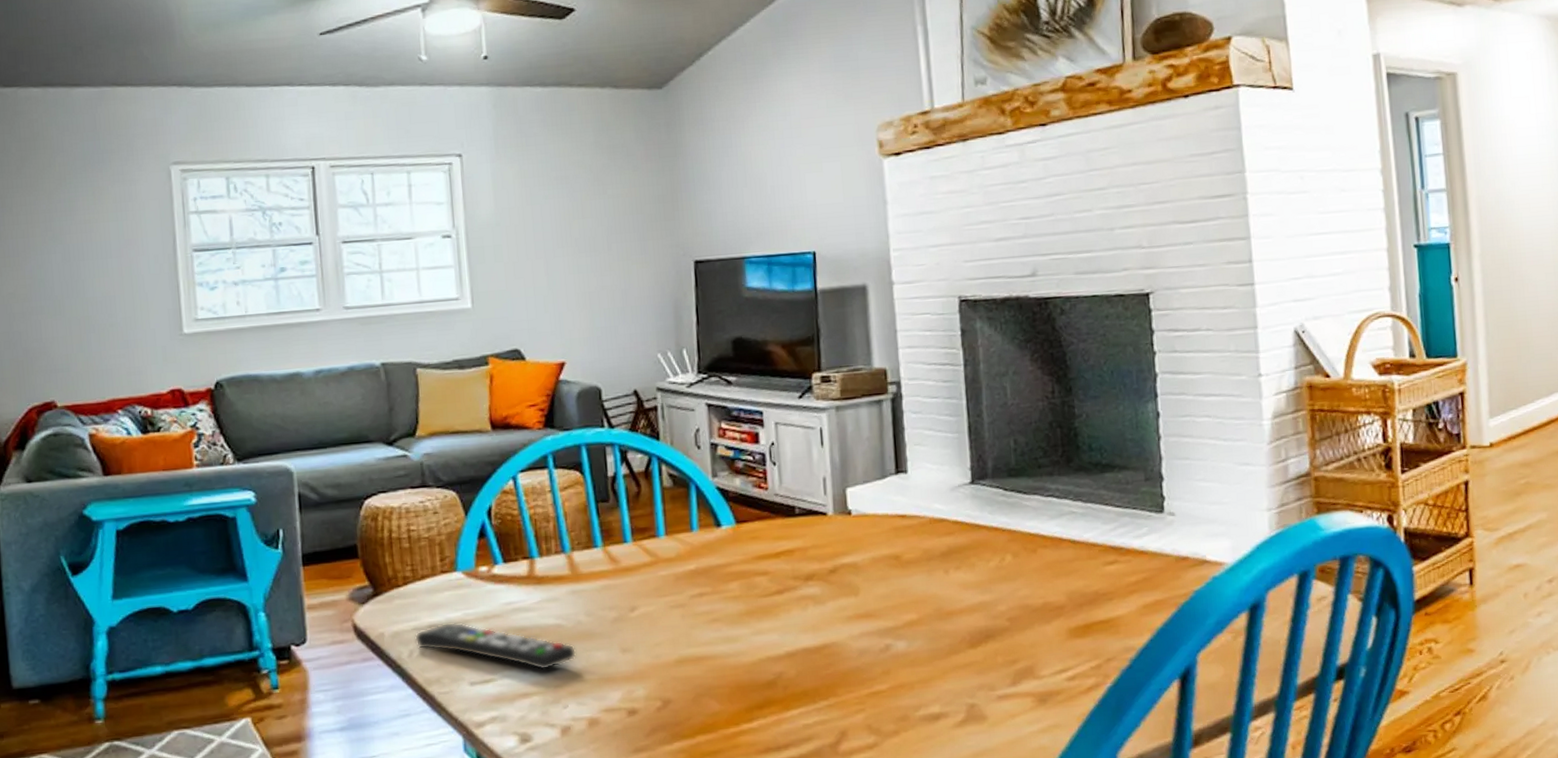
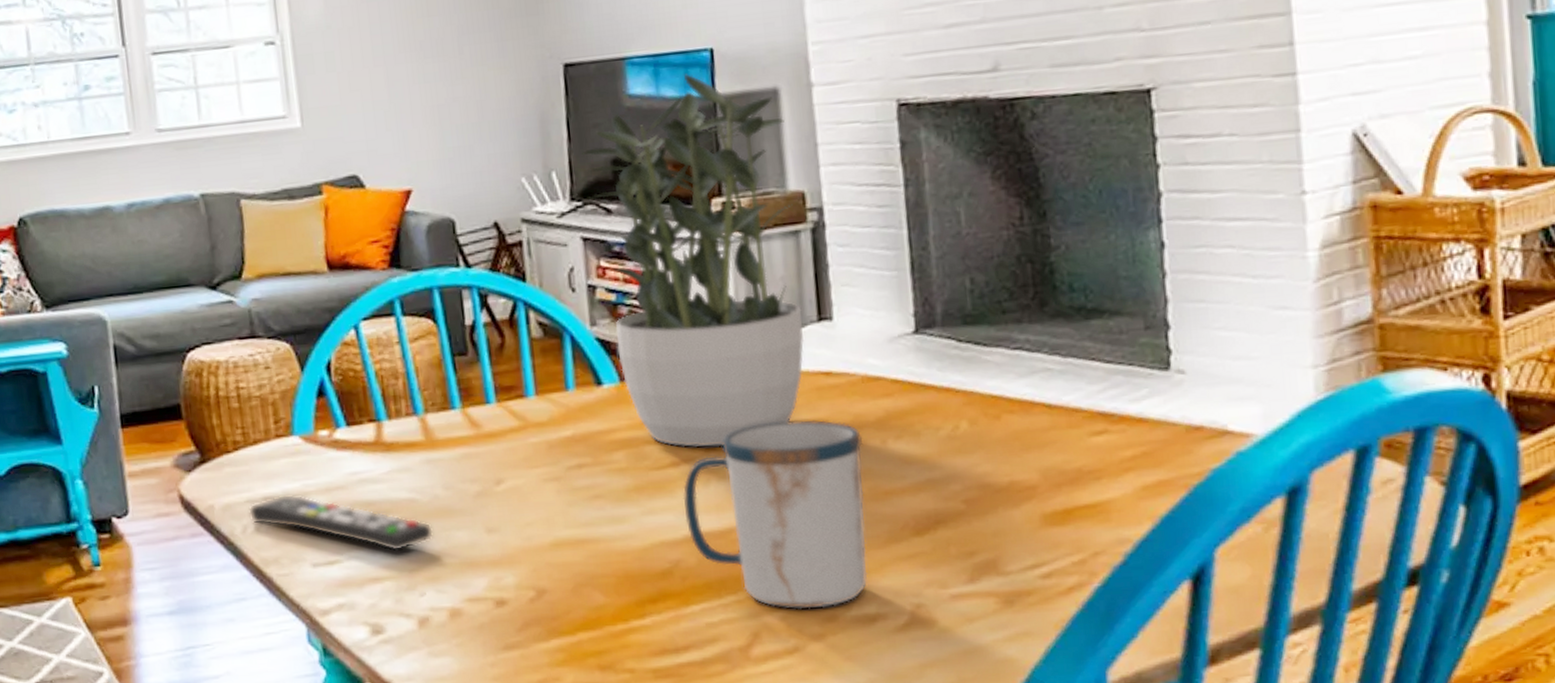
potted plant: none [708,272,885,578] -> present [582,74,805,447]
mug: none [785,554,933,711] -> present [683,419,868,610]

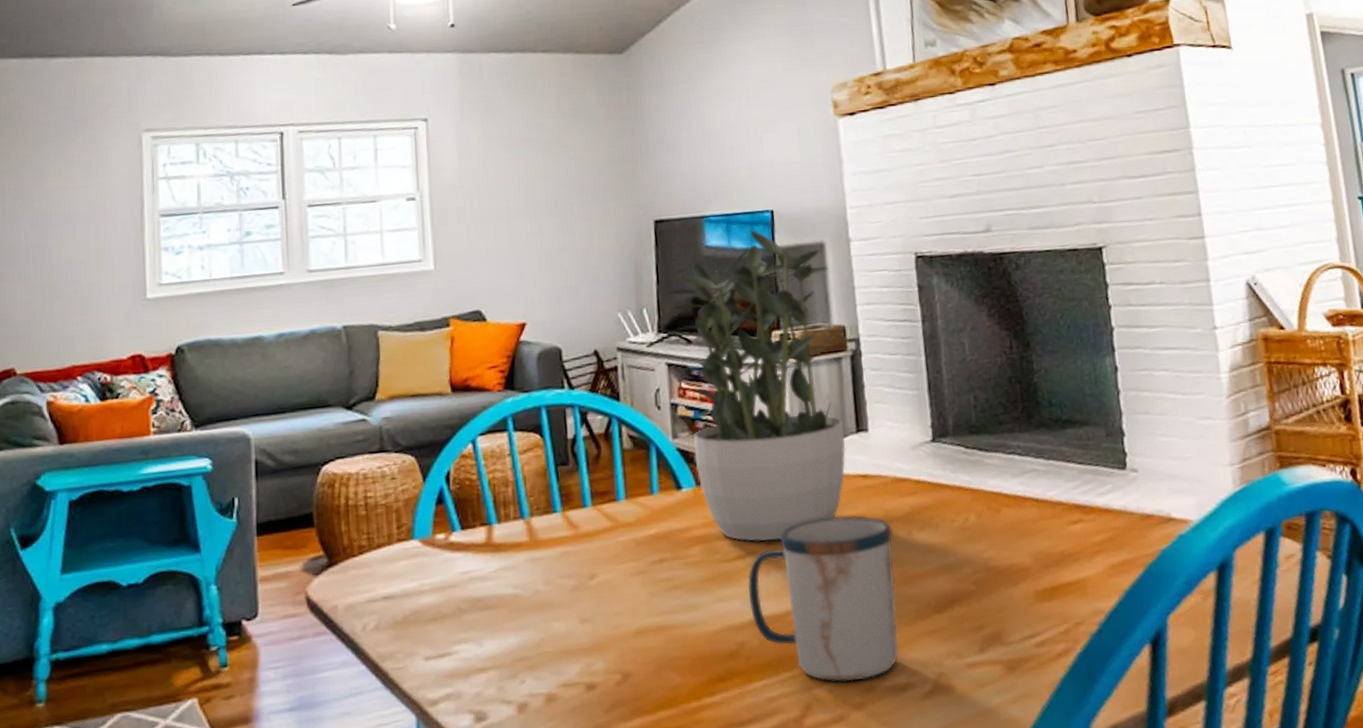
remote control: present [248,494,434,552] -> none [369,593,535,643]

